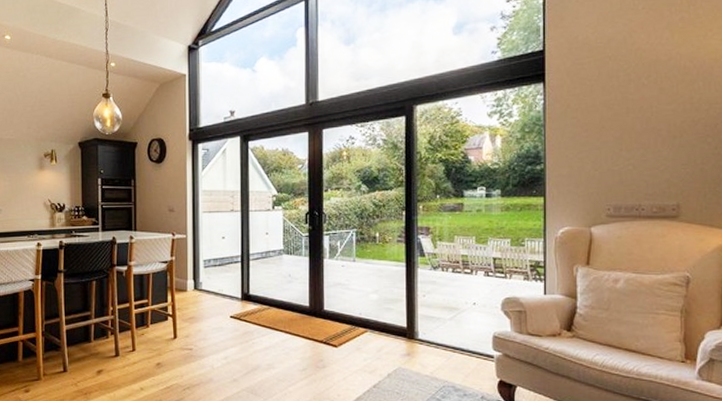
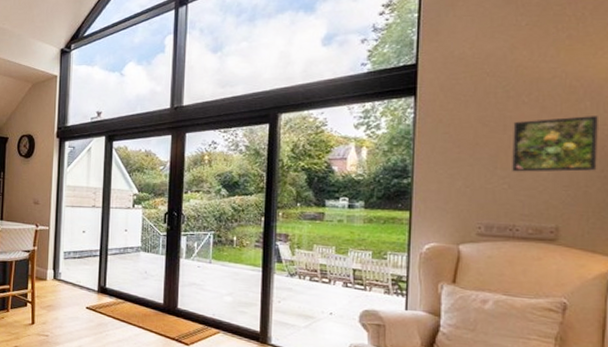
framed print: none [635,95,711,153] -> present [512,116,598,172]

